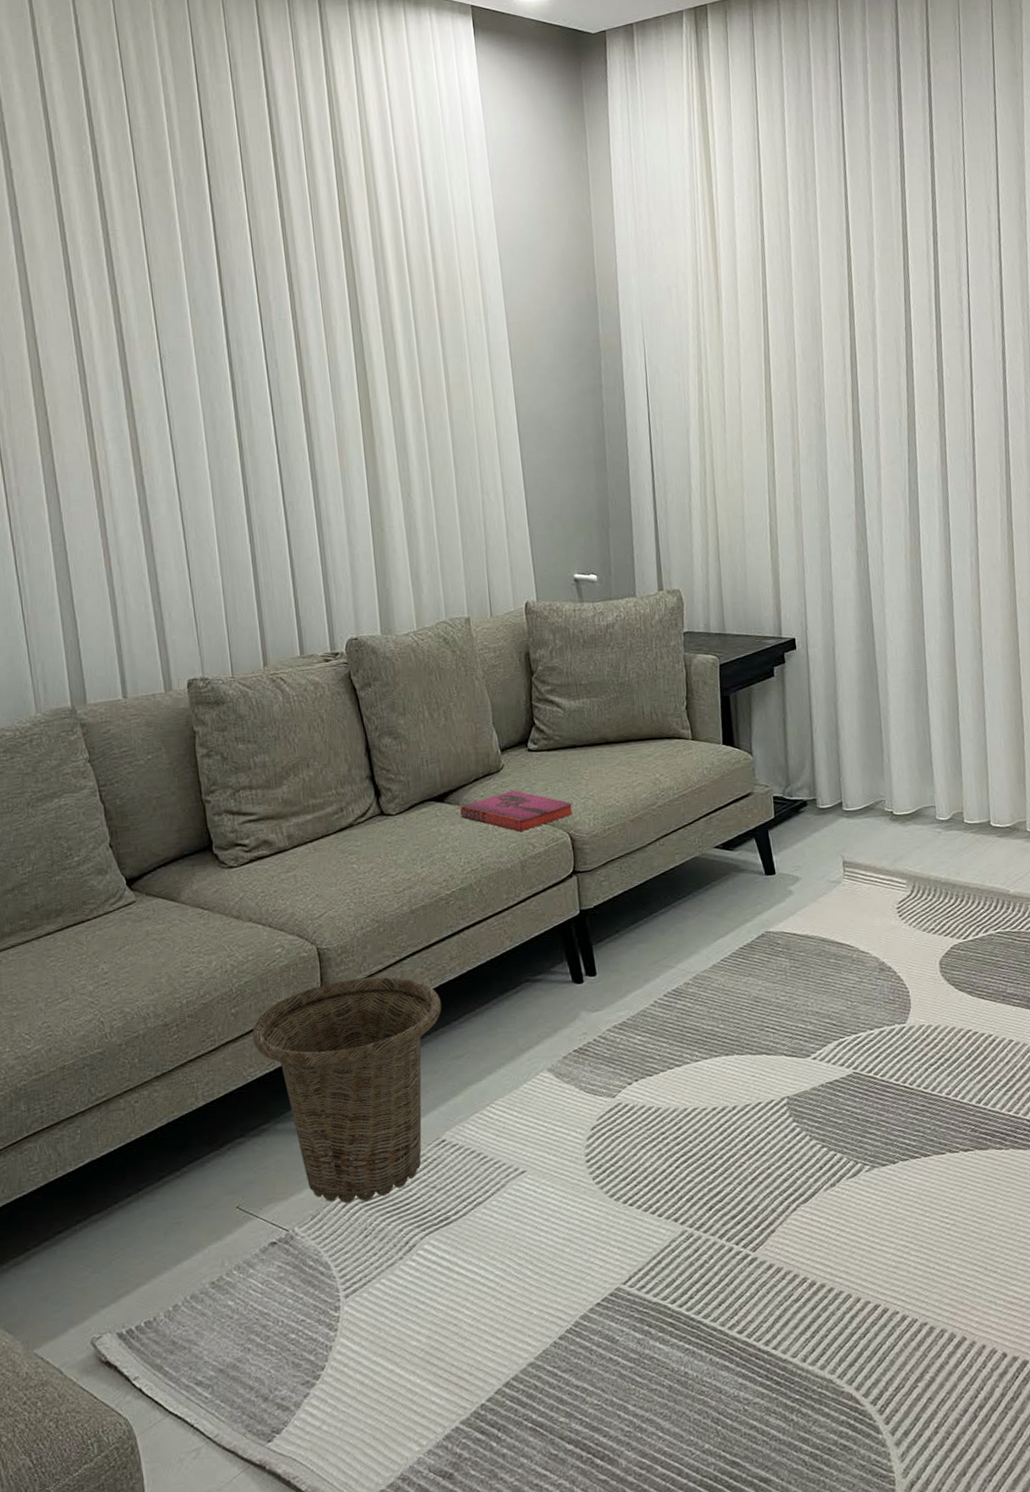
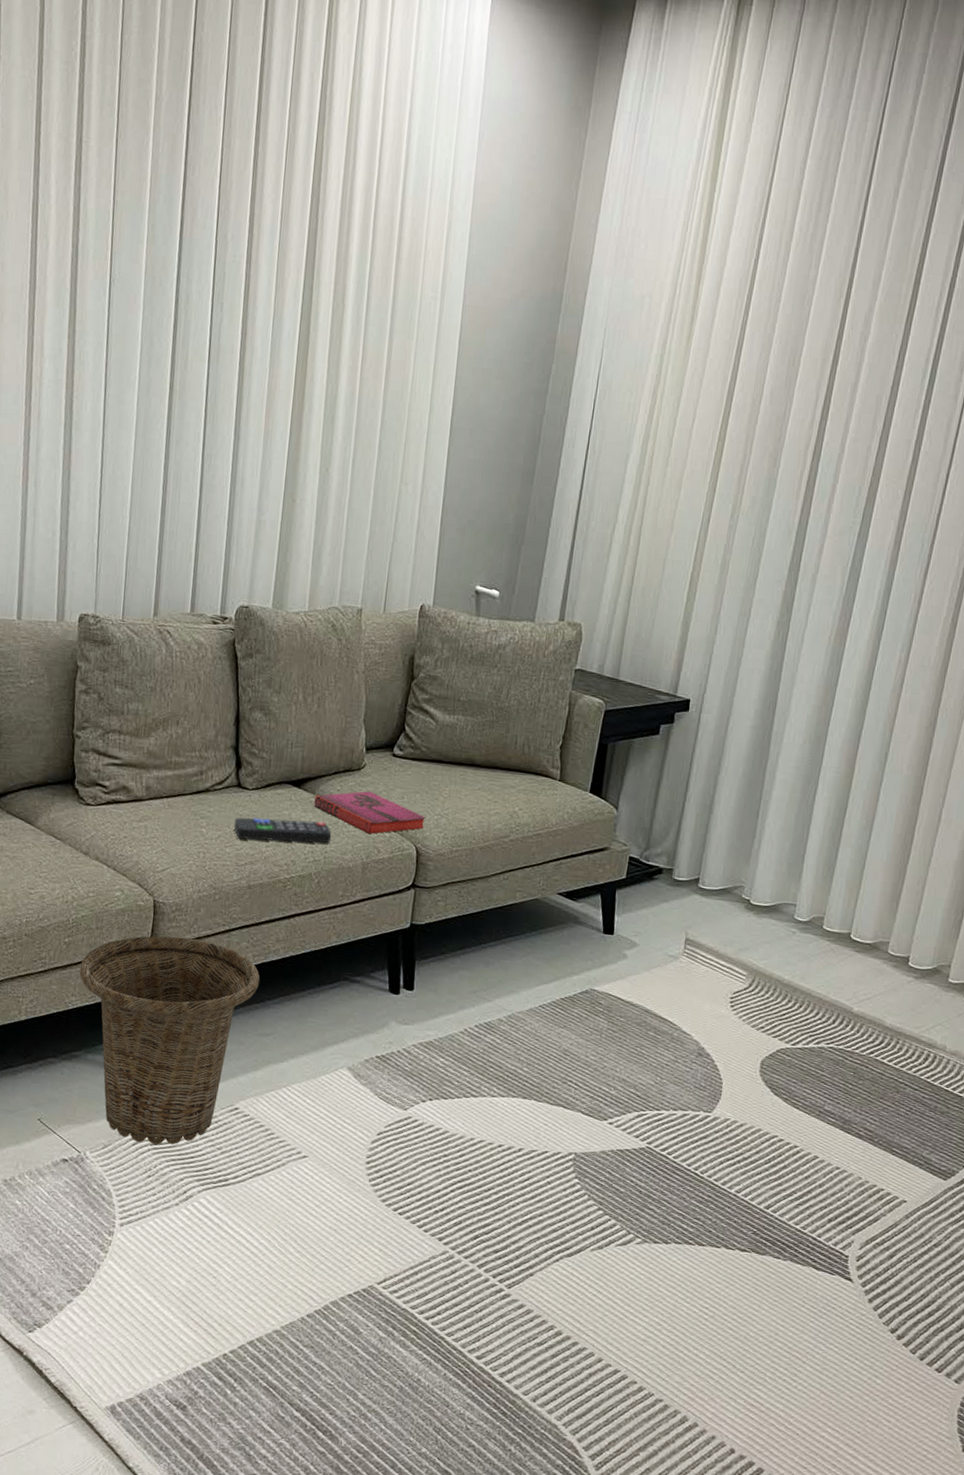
remote control: none [385,830,485,867] -> present [234,817,332,844]

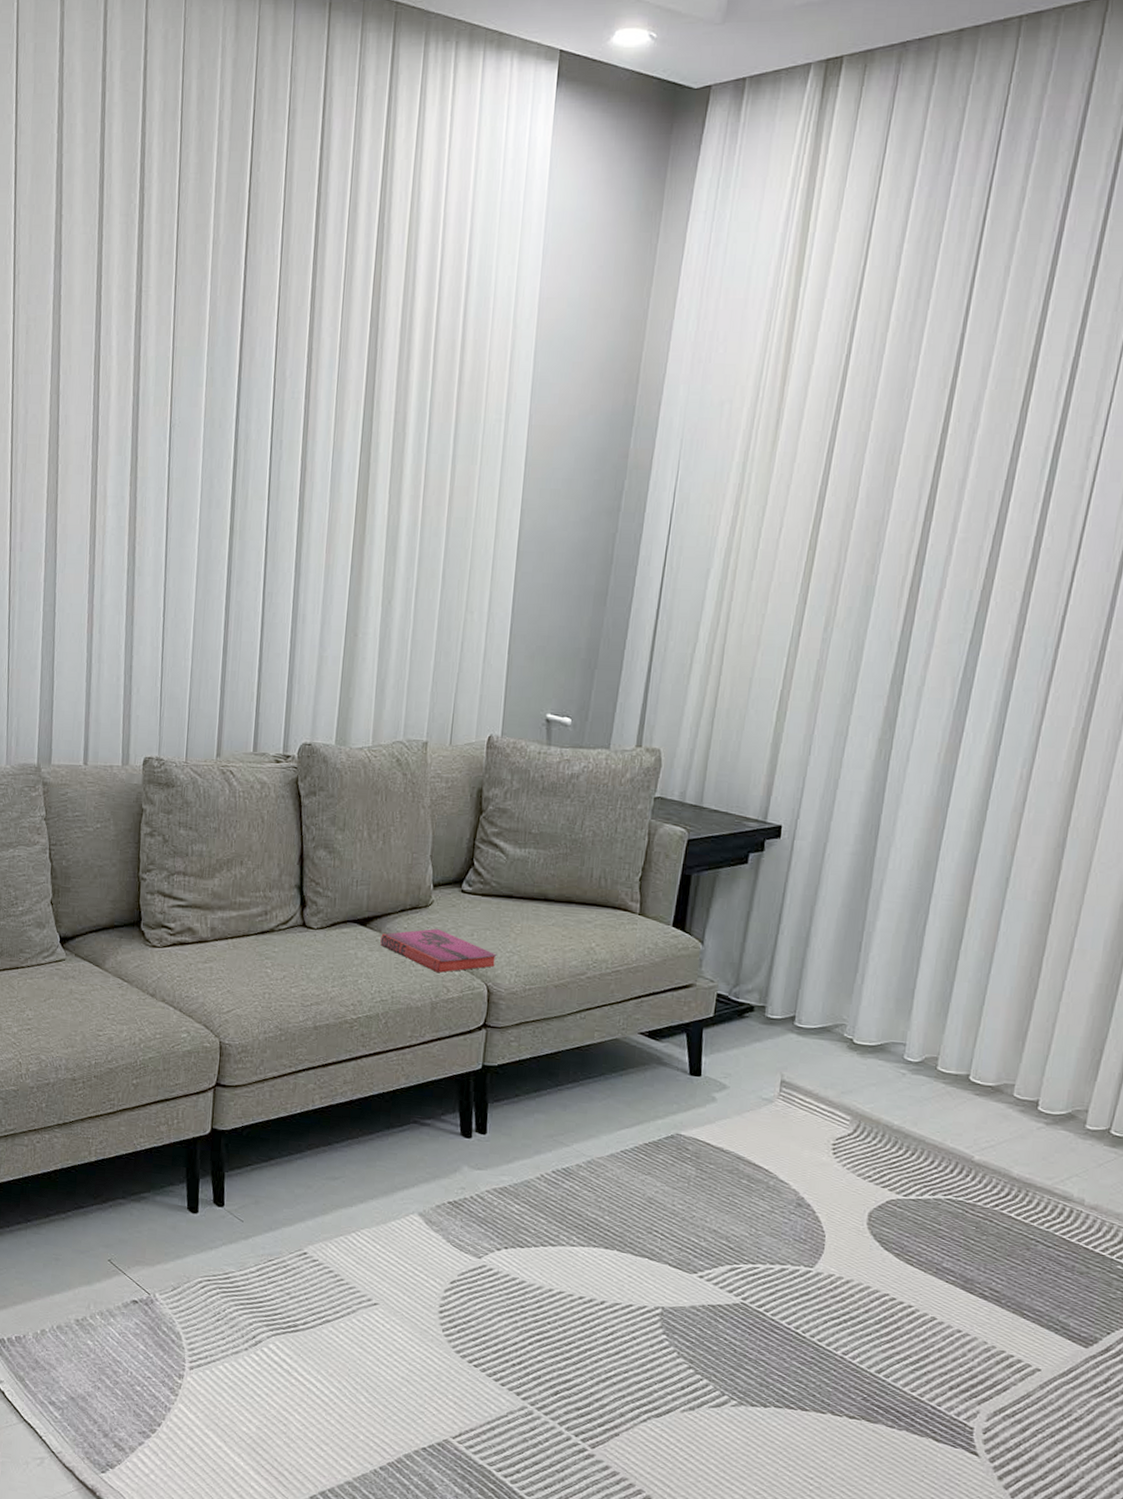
basket: present [79,935,260,1145] -> none [147,1077,328,1288]
remote control: present [234,817,332,844] -> none [300,957,399,983]

